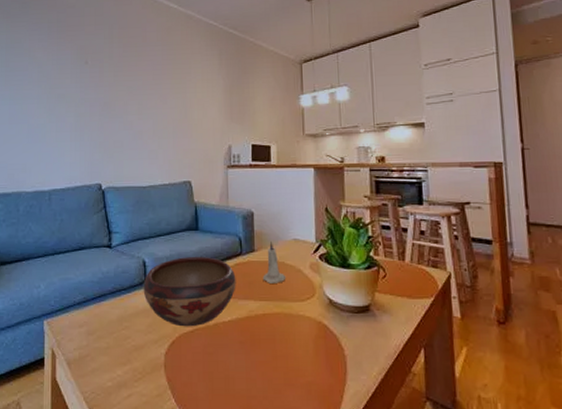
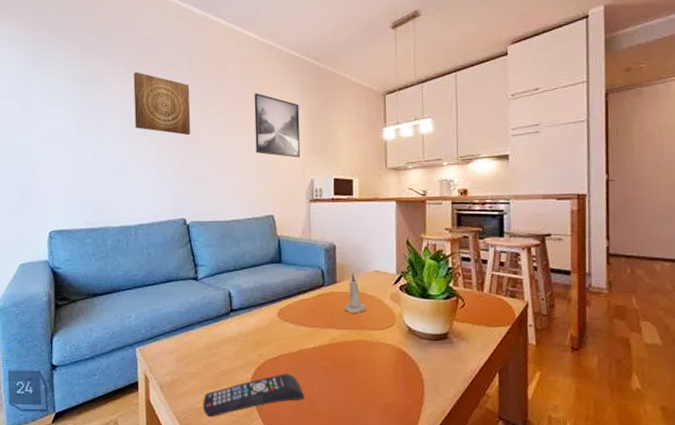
wall art: none [54,38,110,101] -> present [133,72,191,136]
remote control: none [113,349,221,398] -> present [203,374,305,418]
decorative bowl: present [143,256,236,327] -> none [229,287,319,354]
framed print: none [173,60,219,124] -> present [254,93,301,158]

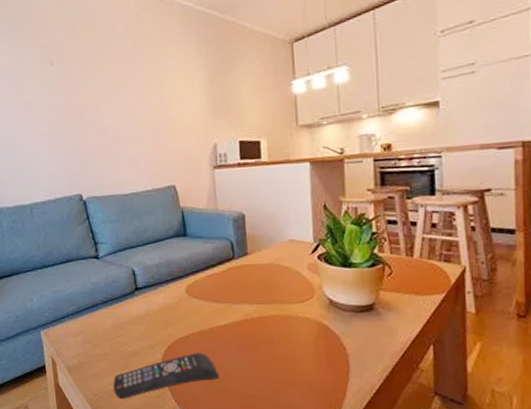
wall art: present [133,72,191,136] -> none [15,38,81,105]
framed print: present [254,93,301,158] -> none [145,52,201,121]
candle: present [344,272,367,313] -> none [257,242,283,286]

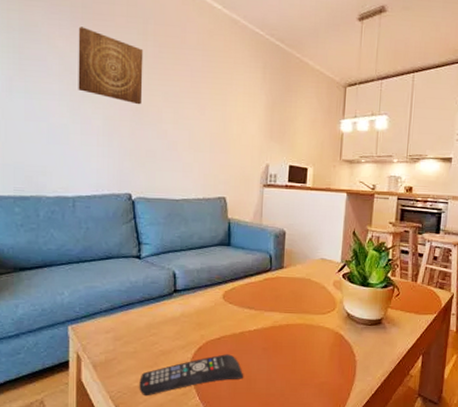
wall art: none [15,38,81,105] -> present [78,26,144,105]

